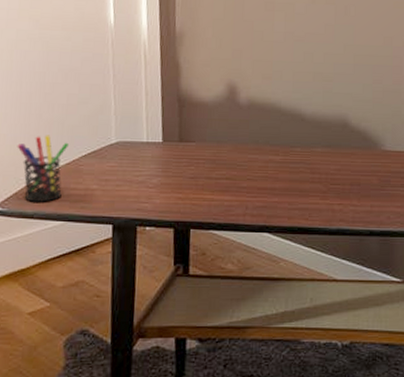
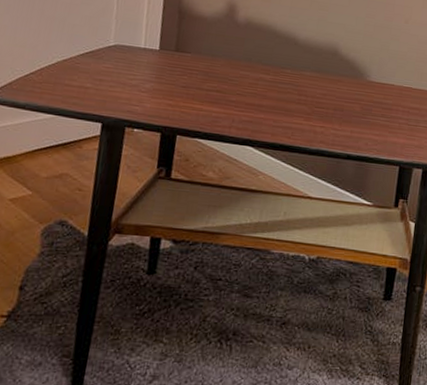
pen holder: present [17,135,69,202] -> none [16,30,68,95]

